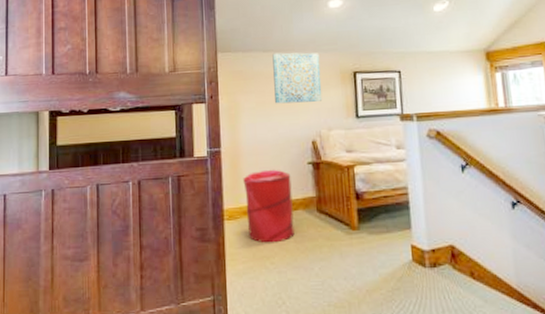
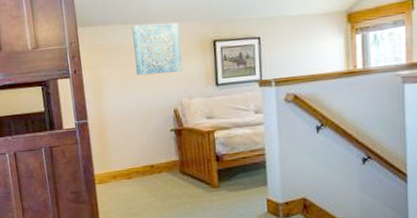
laundry hamper: present [243,169,295,243] -> none [110,137,160,203]

